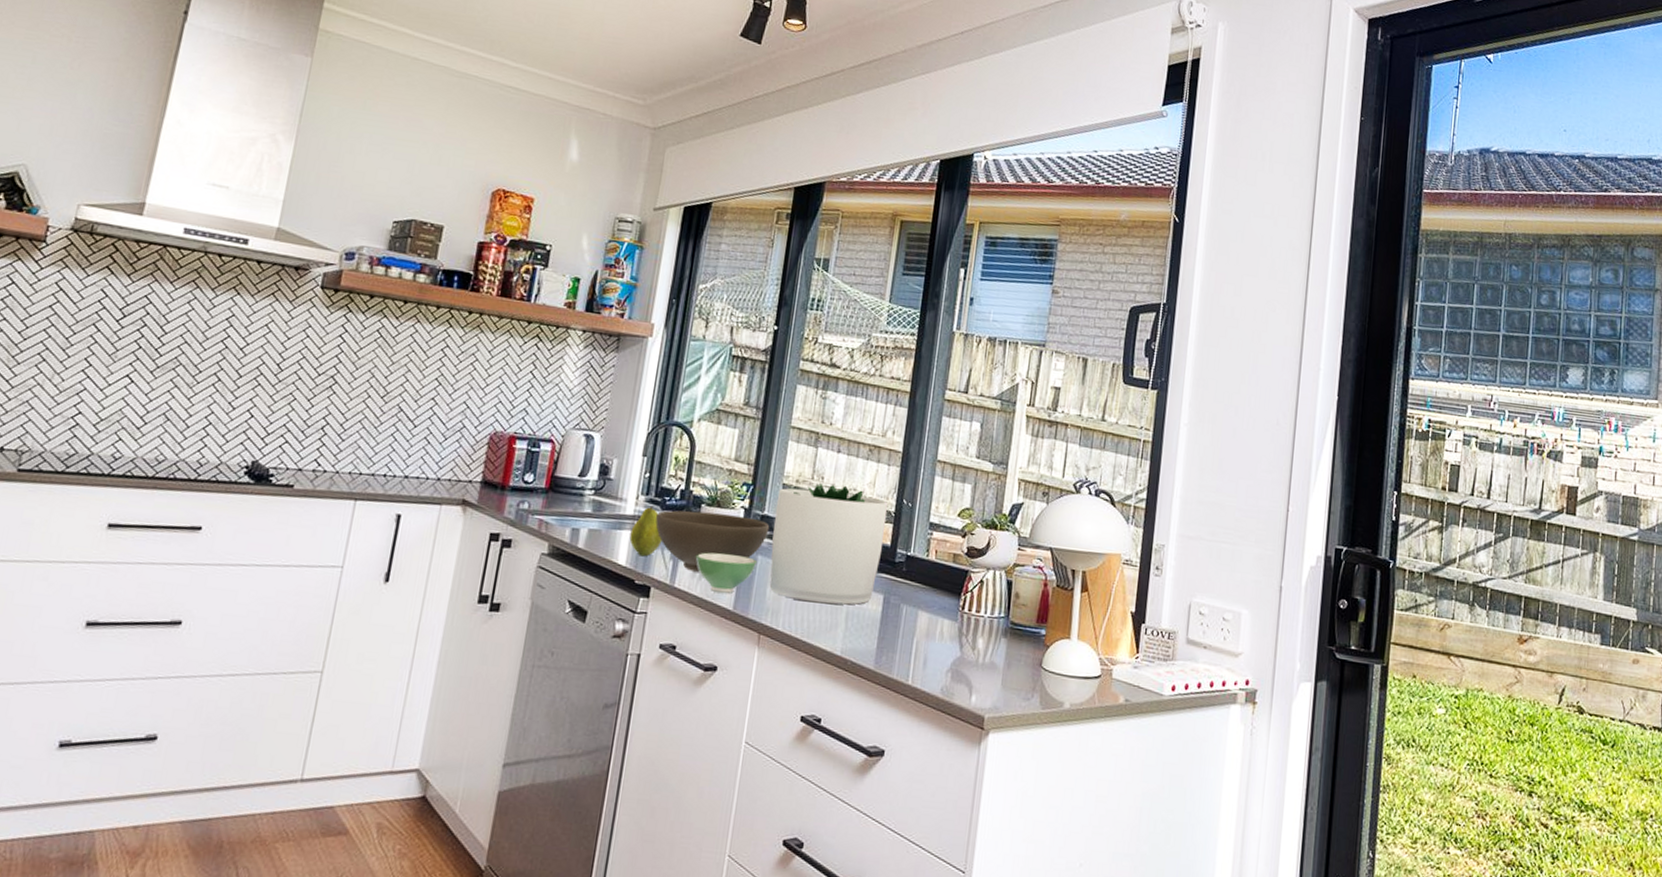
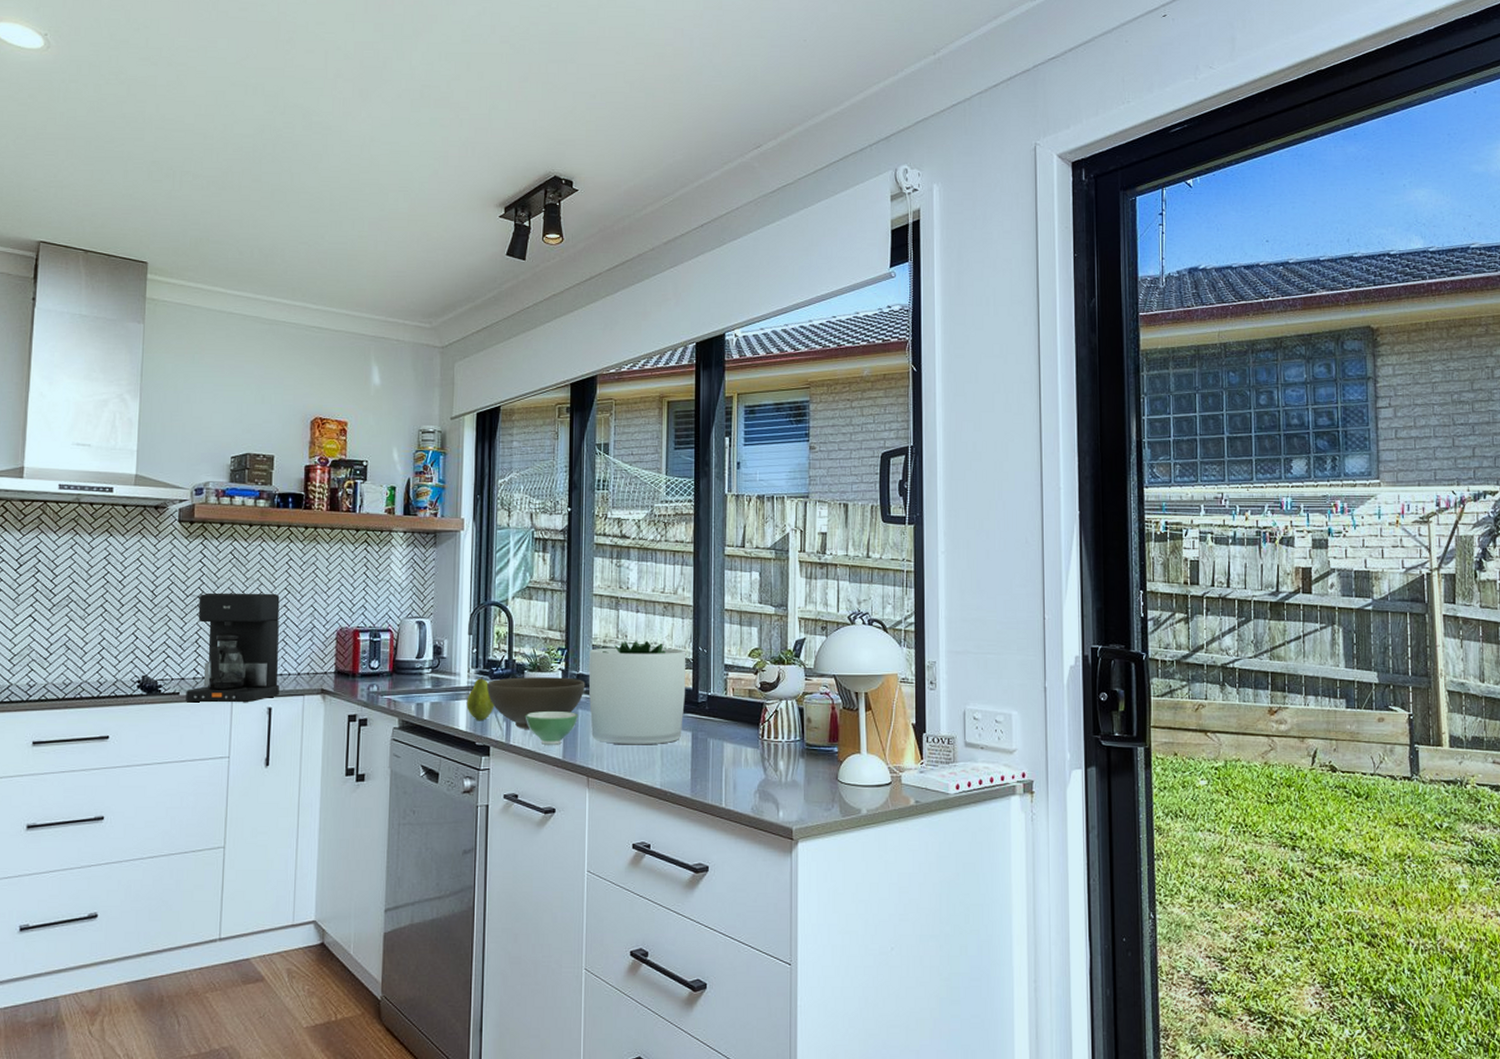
coffee maker: none [300,373,429,507] -> present [186,592,280,703]

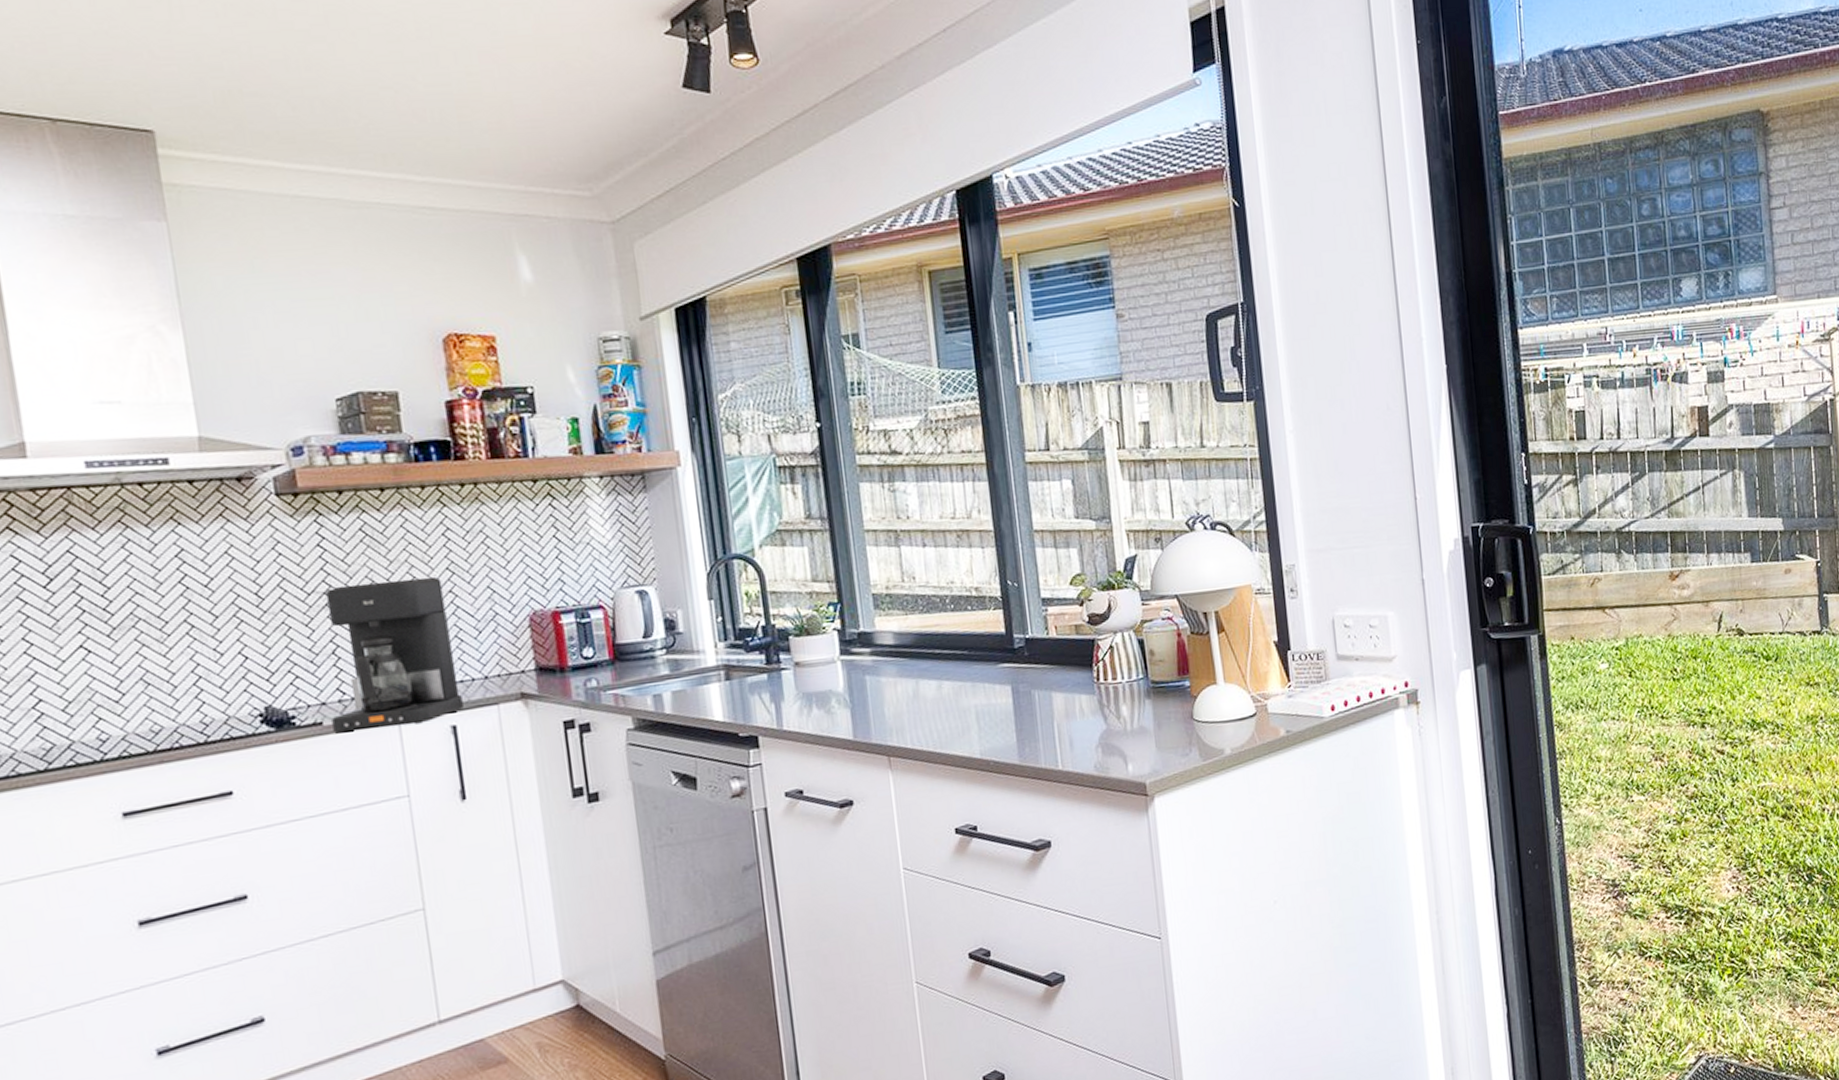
fruit: present [466,677,494,721] -> none [718,651,757,707]
bowl: present [487,677,586,729] -> none [742,638,871,710]
bowl: present [524,710,579,745] -> none [797,680,867,725]
planter: present [589,640,687,745] -> none [870,580,999,713]

